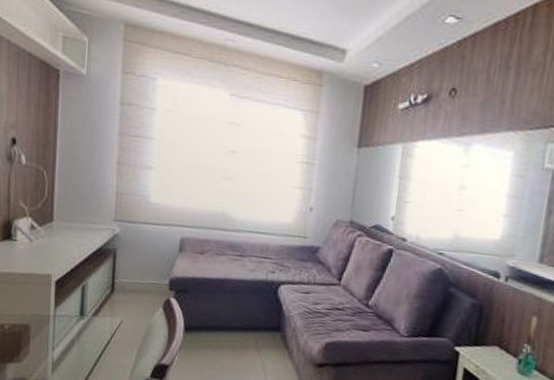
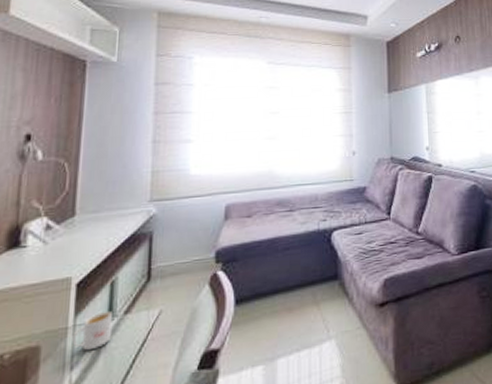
mug: none [53,310,83,339] -> present [72,312,112,351]

